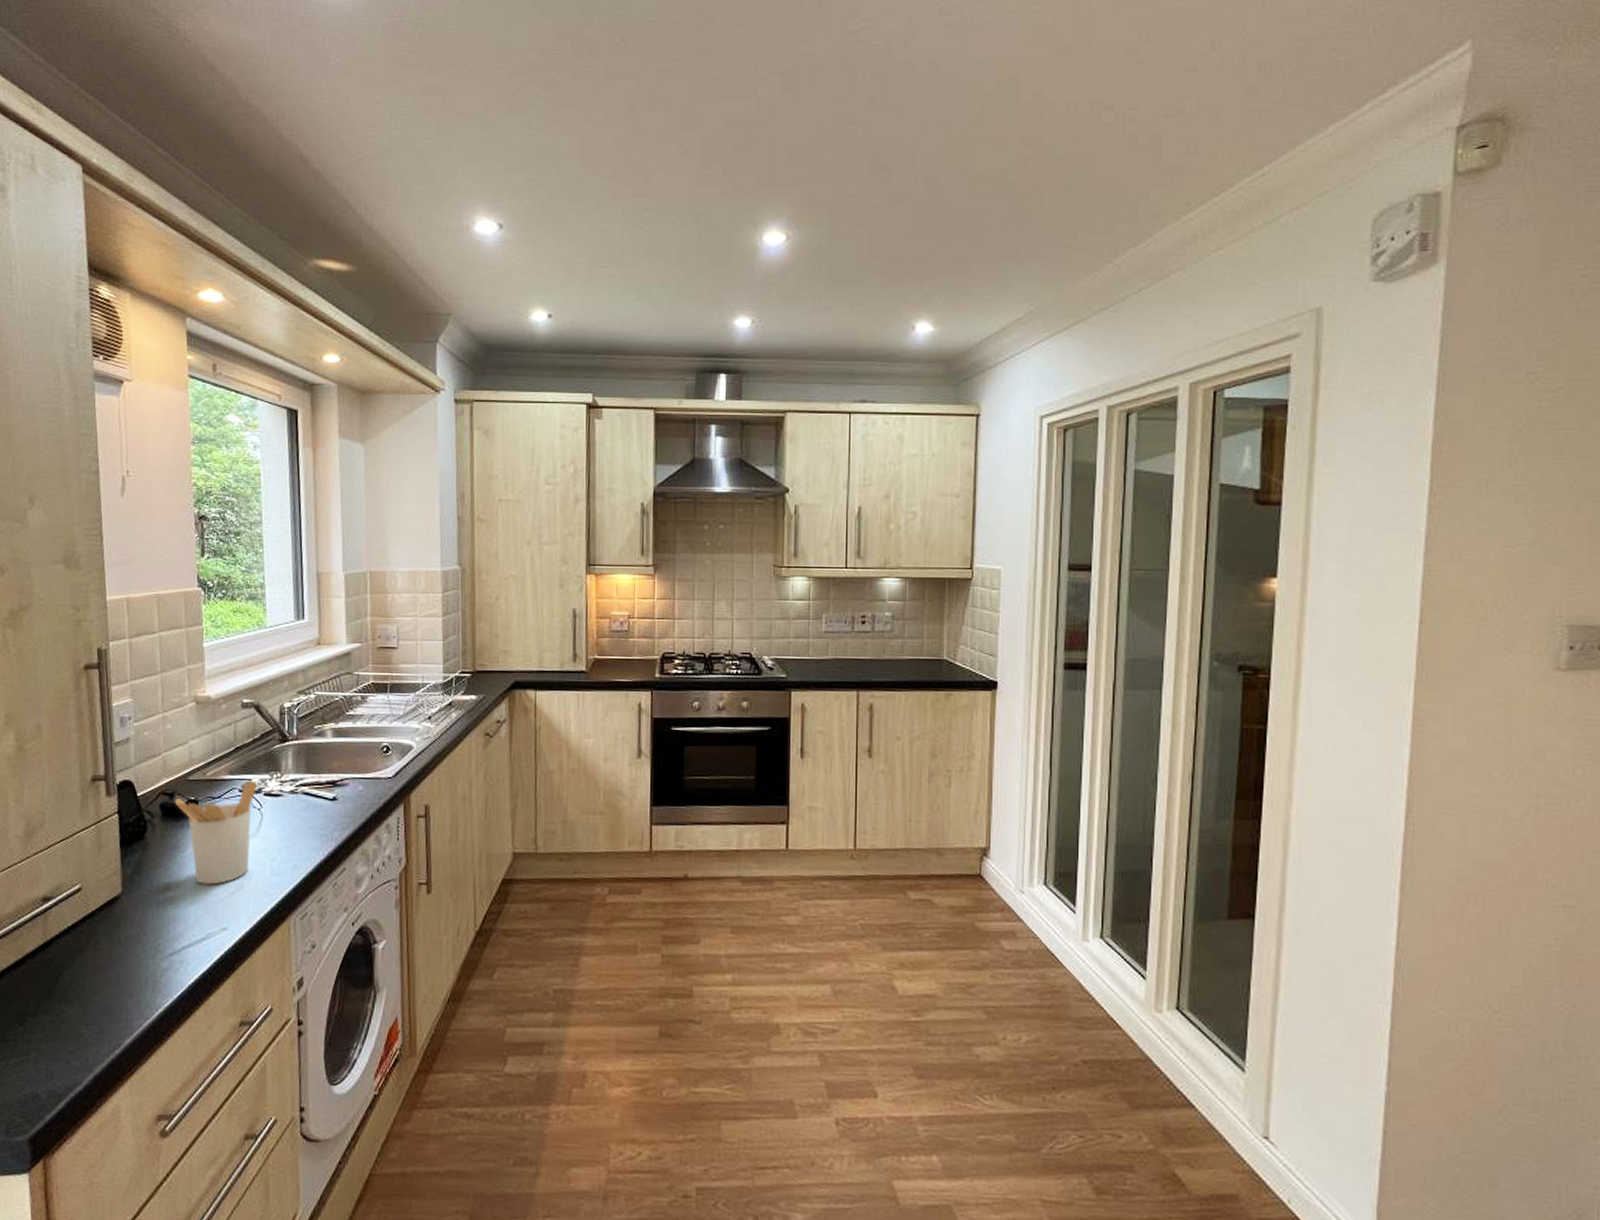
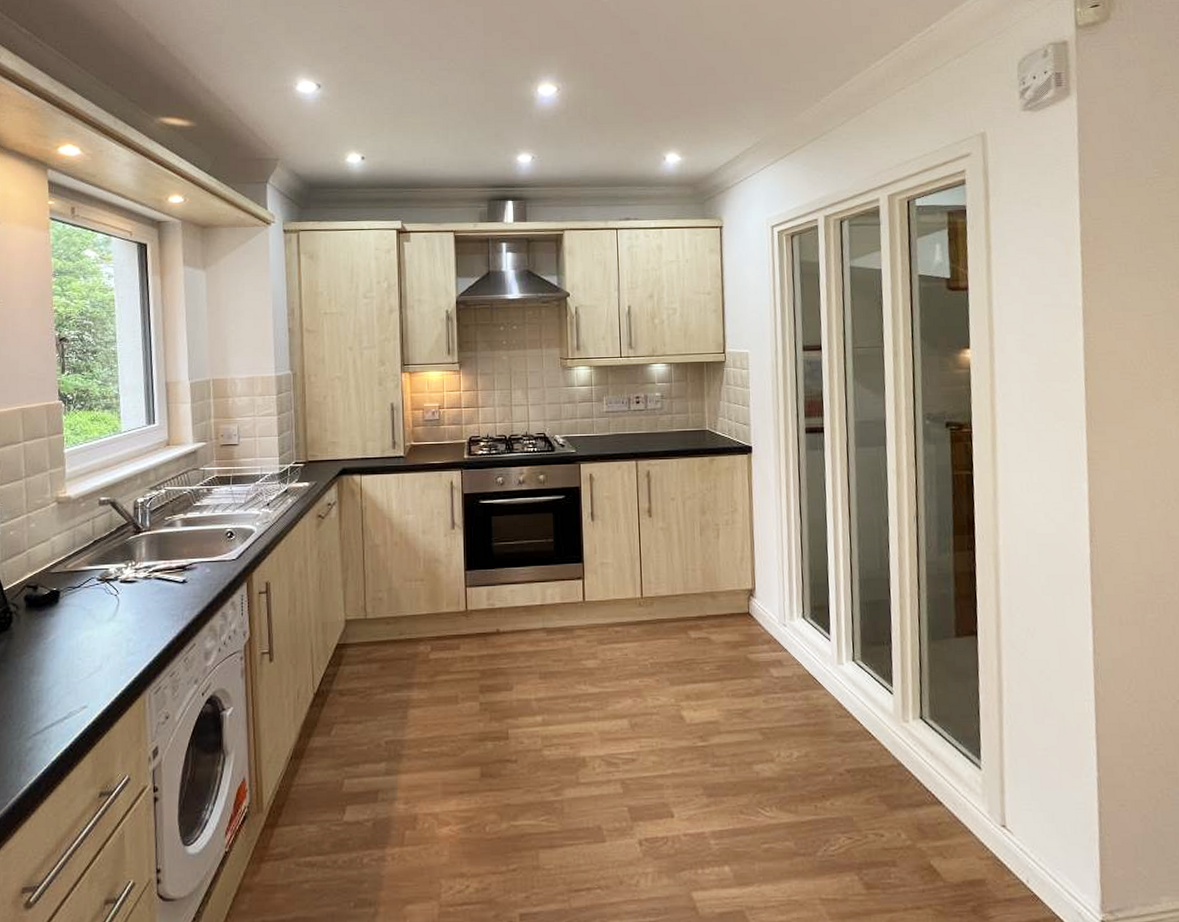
utensil holder: present [175,780,257,885] -> none [38,570,114,667]

